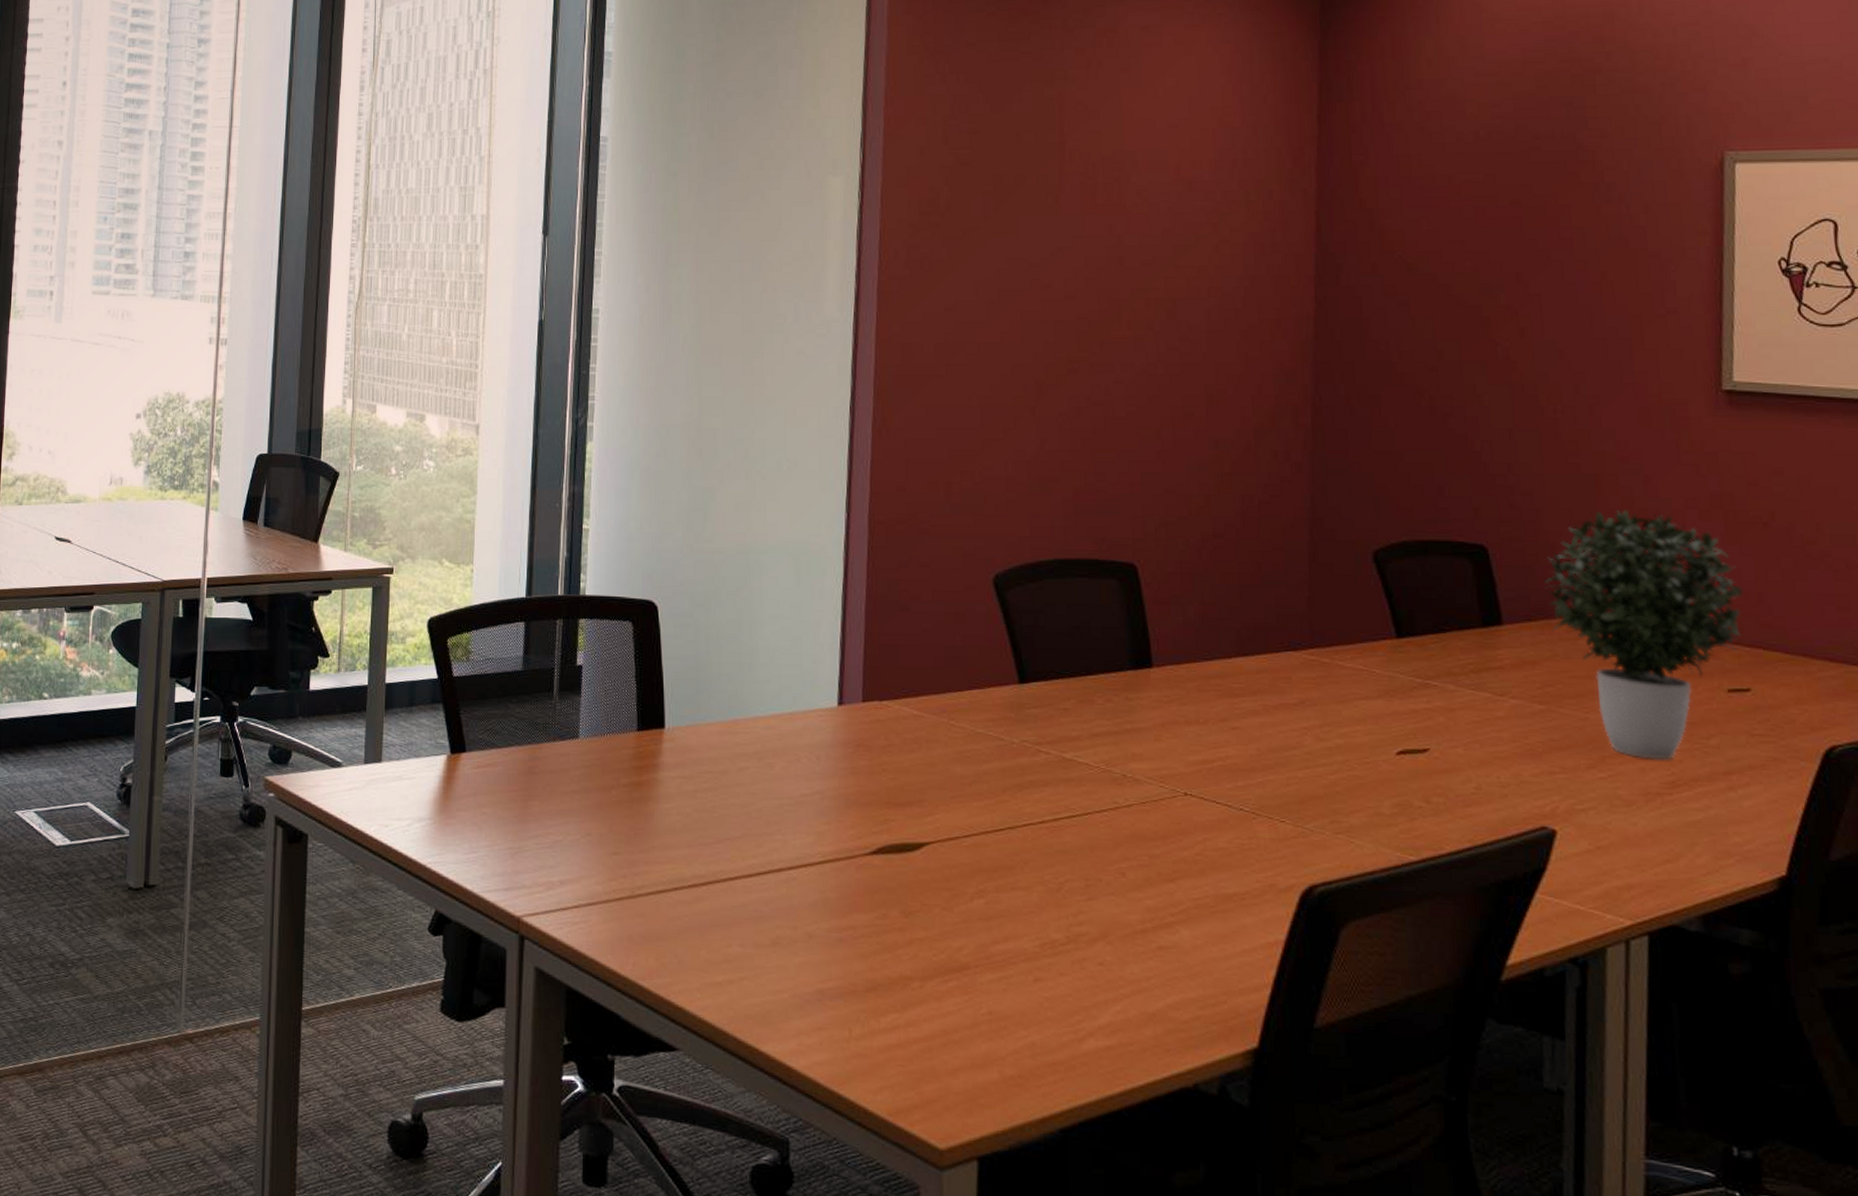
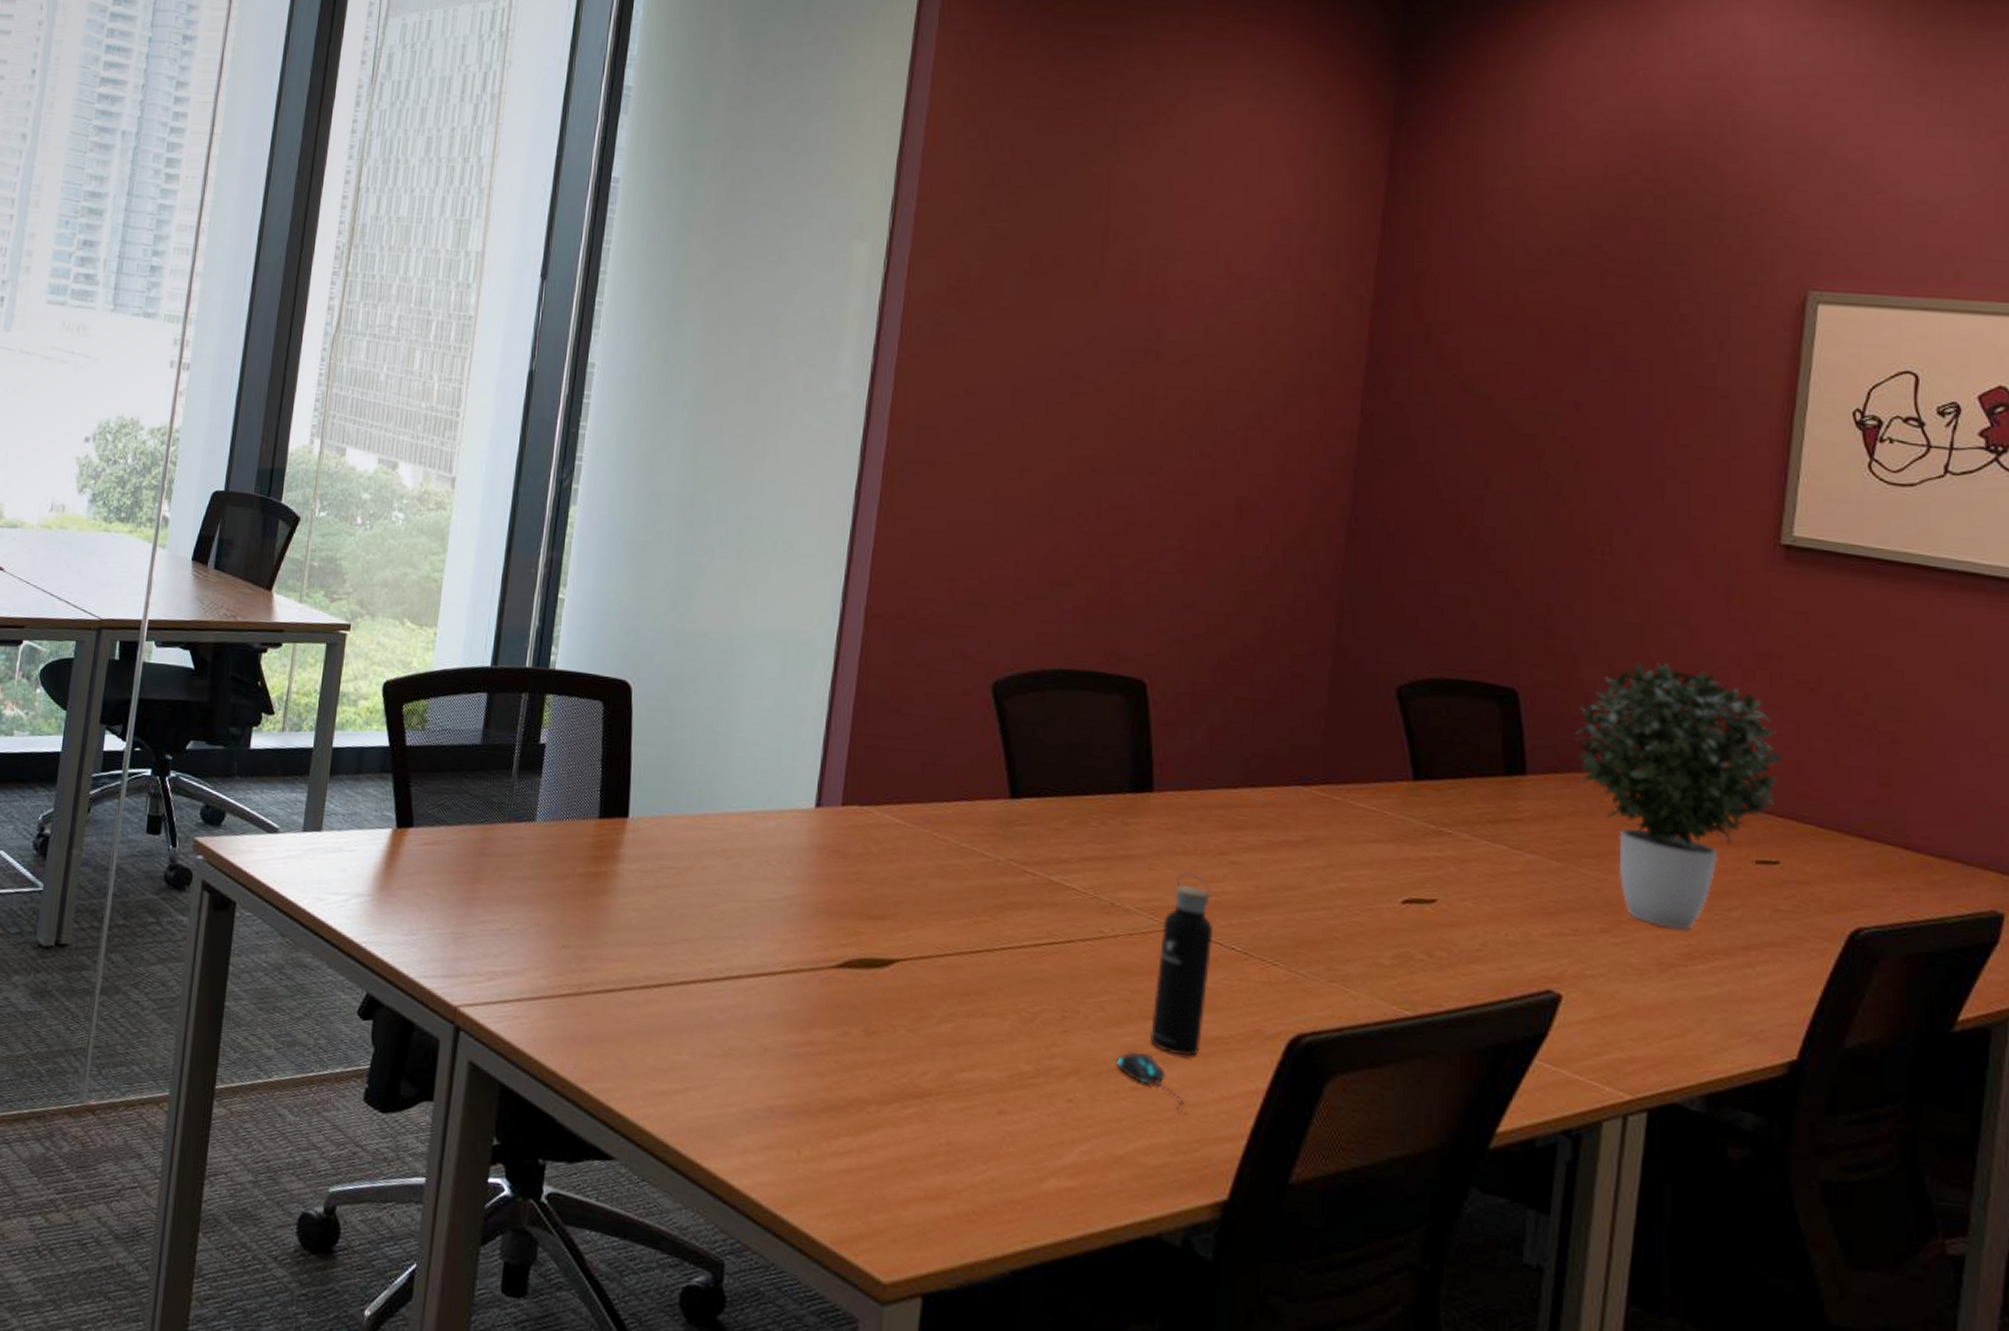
mouse: none [1141,913,1213,969] -> present [1116,1051,1188,1115]
water bottle: none [1169,741,1222,915] -> present [1149,872,1214,1057]

